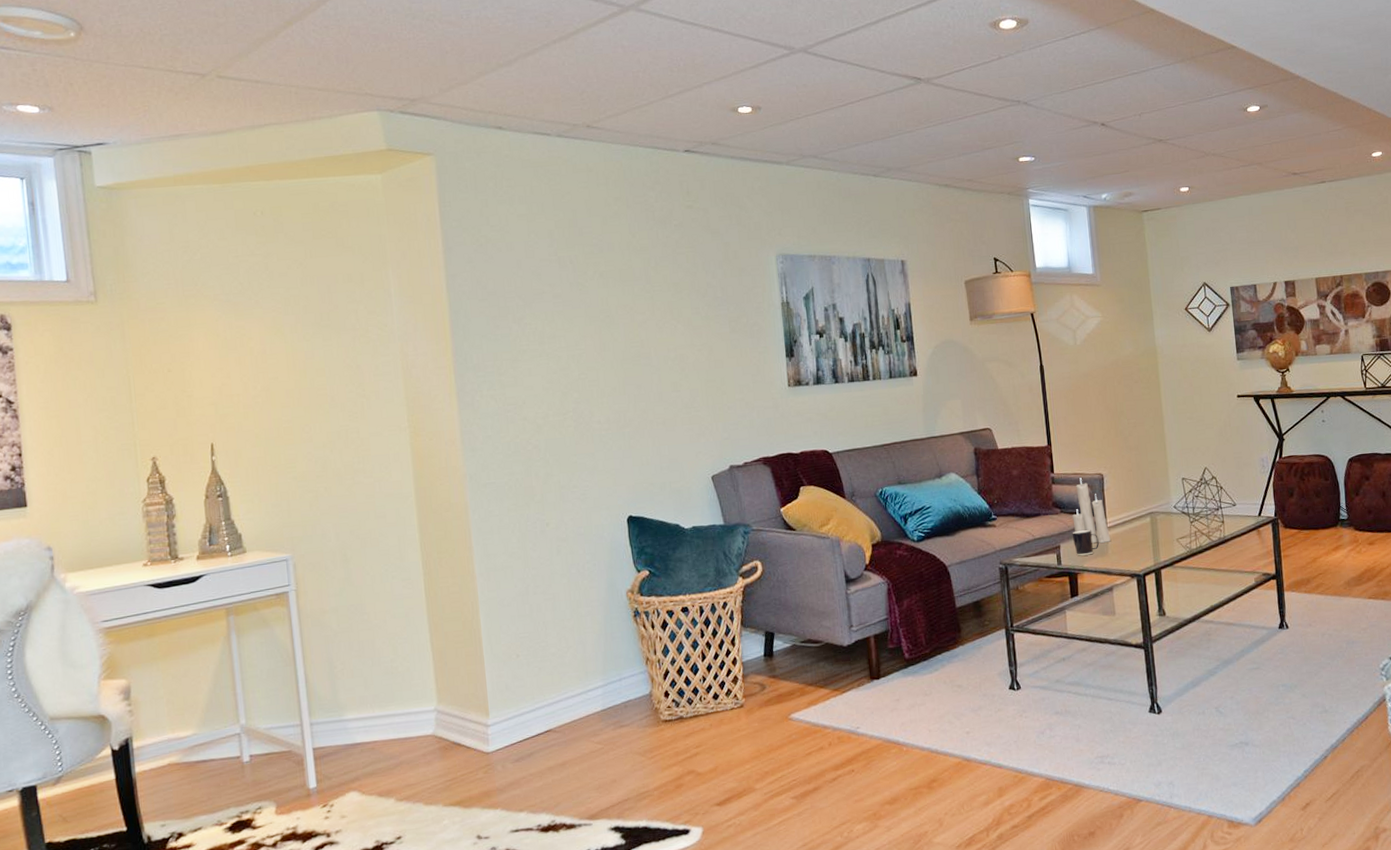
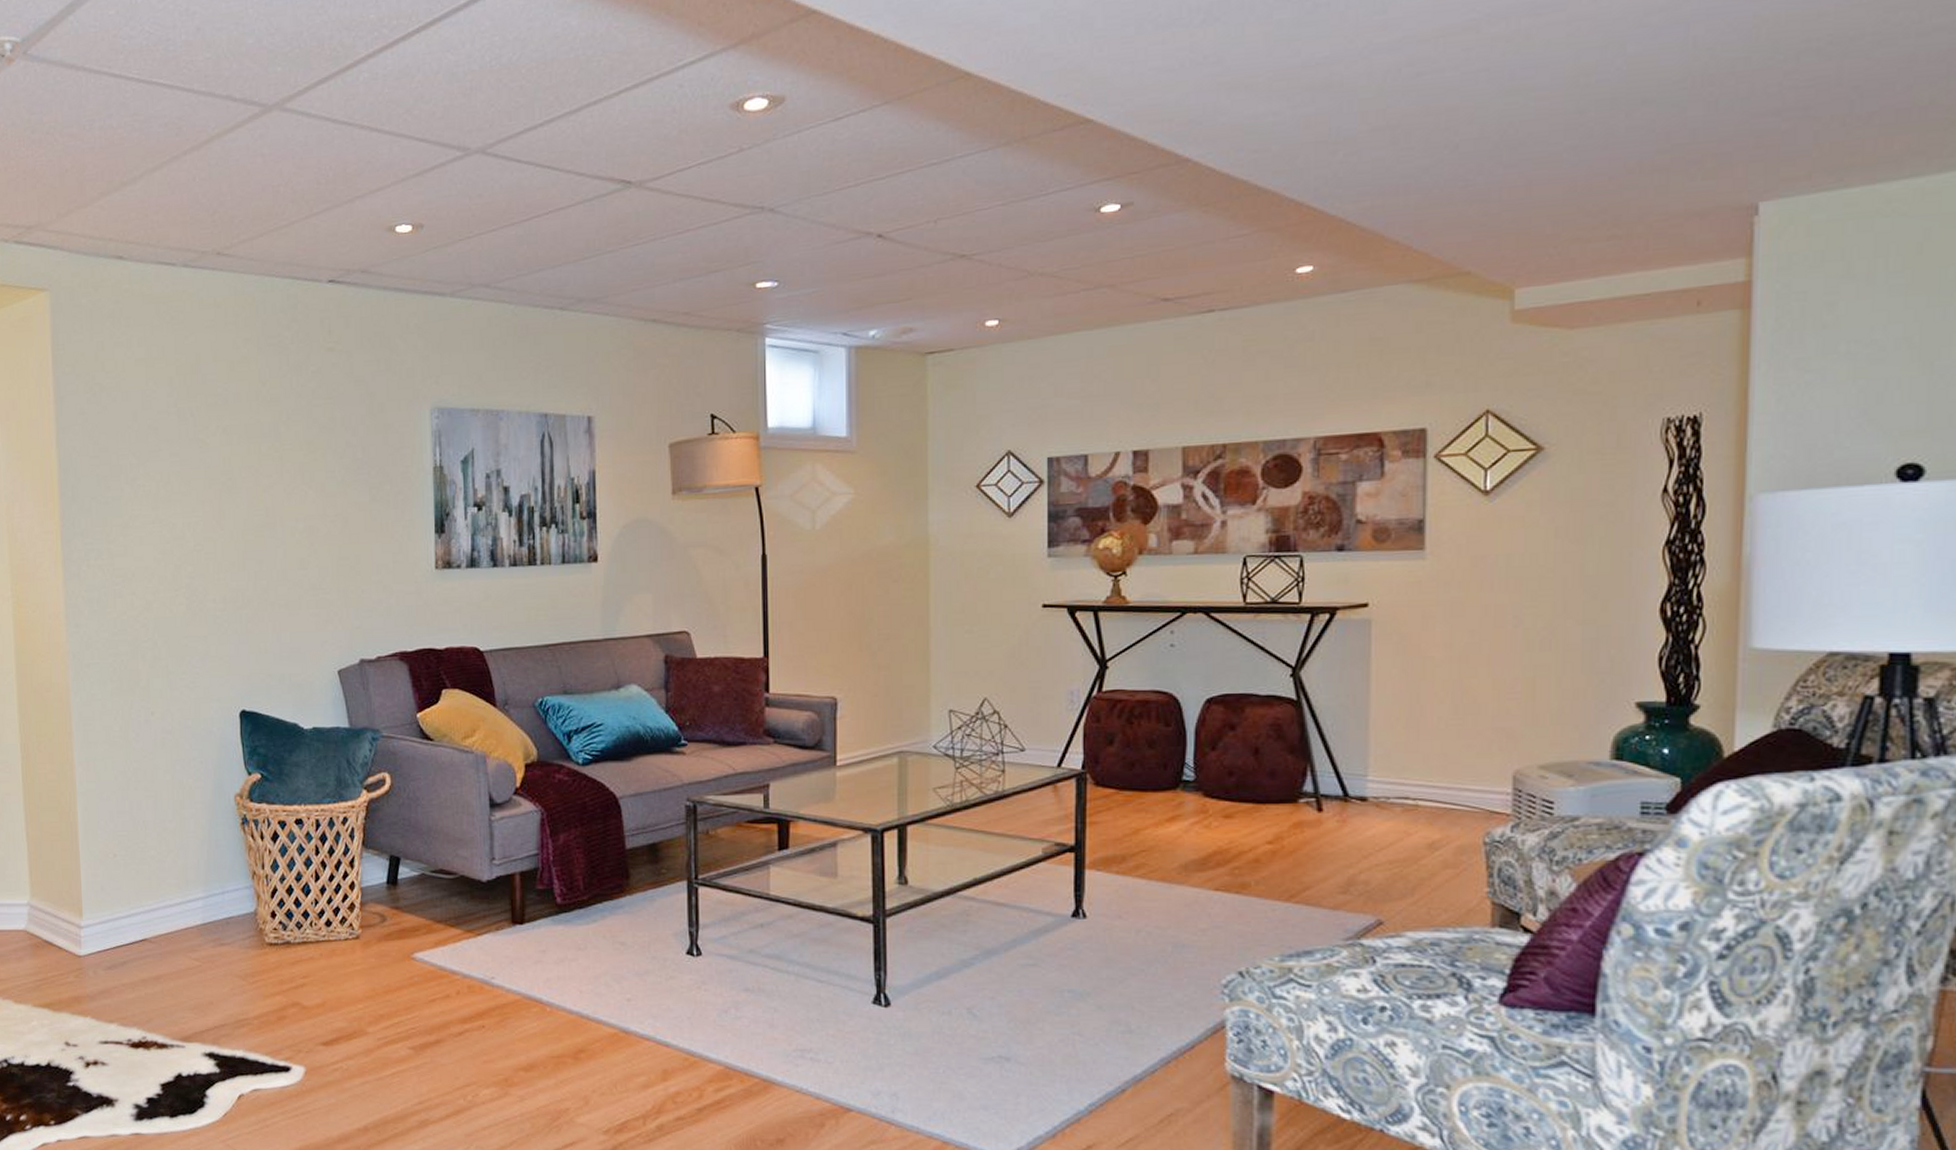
candle: present [1072,478,1111,544] -> none [789,701,839,785]
mug: present [1072,530,1099,556] -> none [787,767,823,800]

